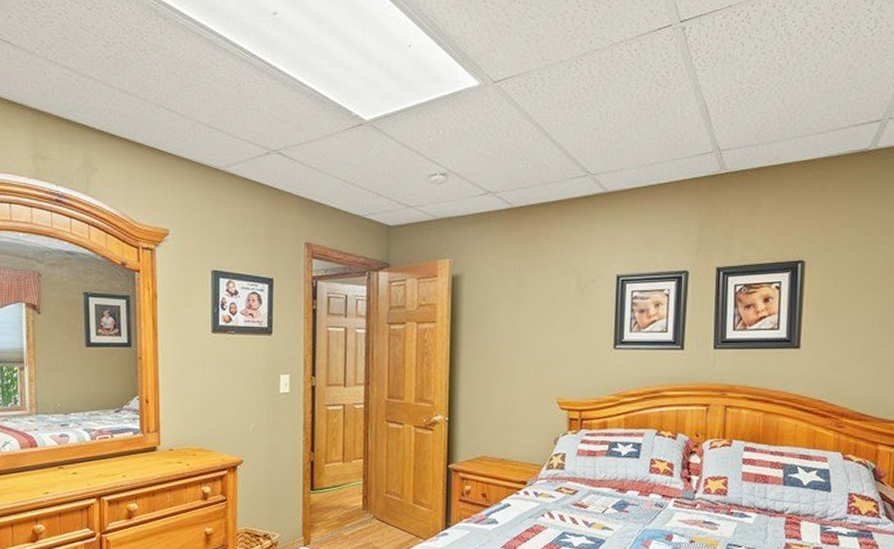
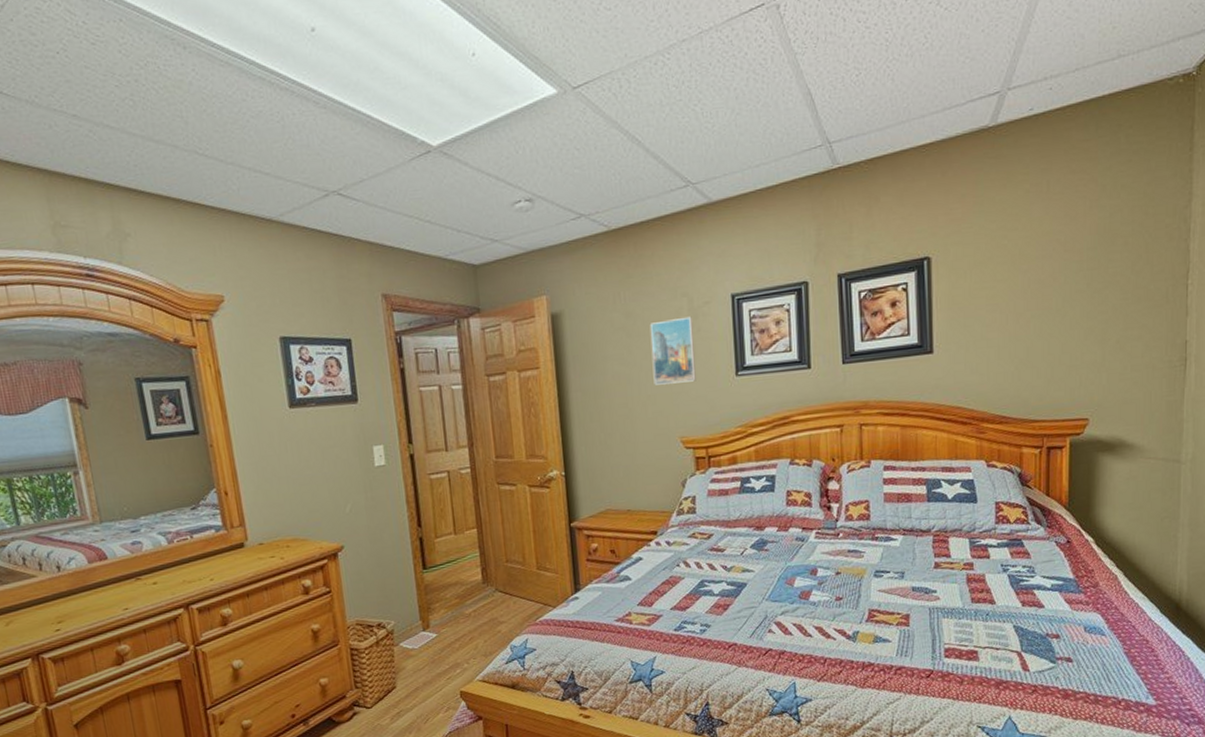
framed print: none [538,291,579,350] -> present [649,316,696,385]

